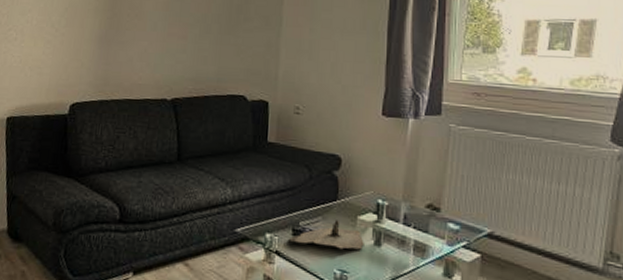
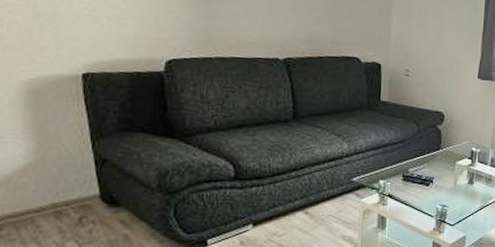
magazine: present [287,220,364,250] -> none [398,166,461,189]

